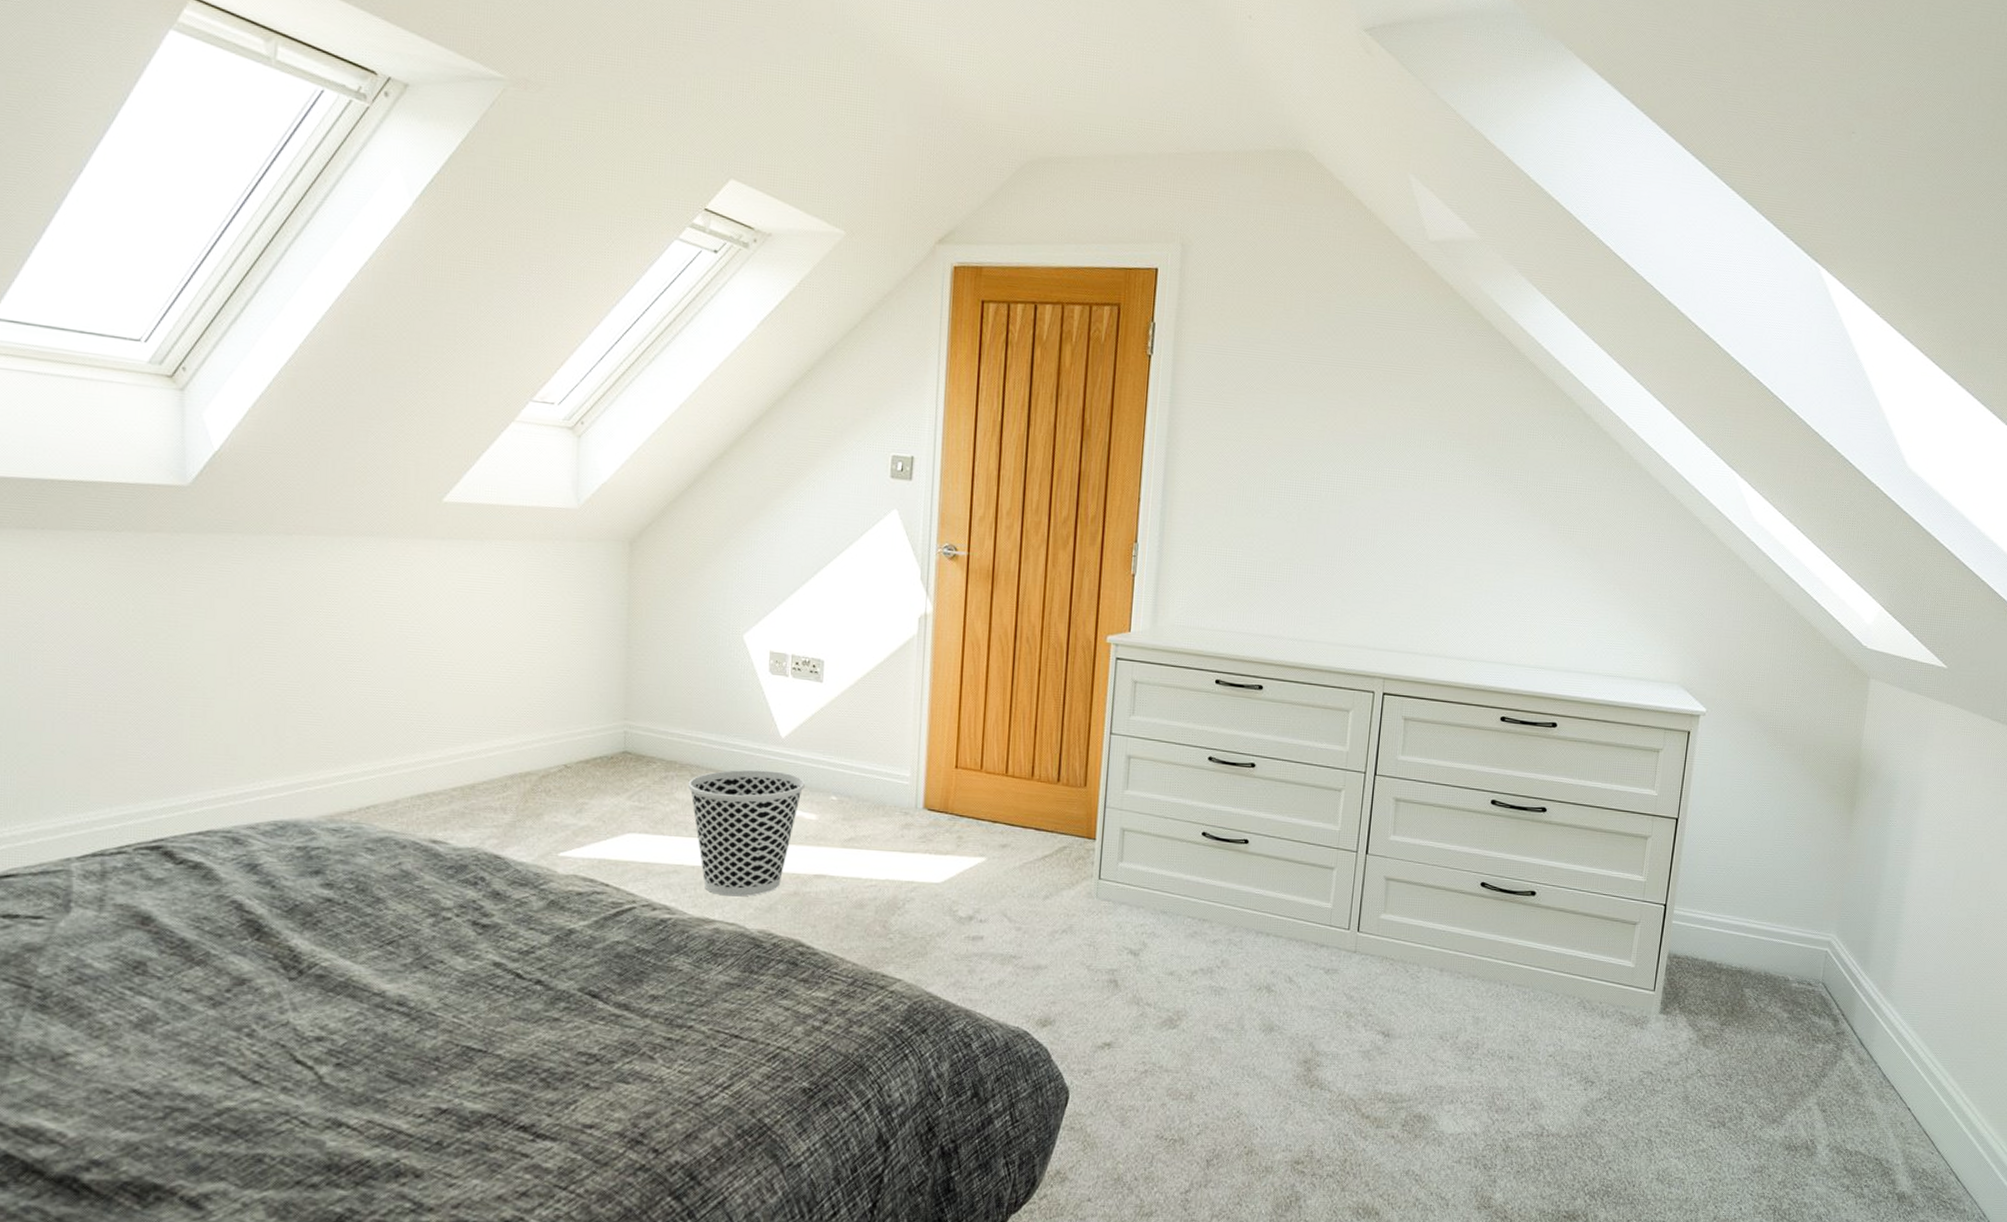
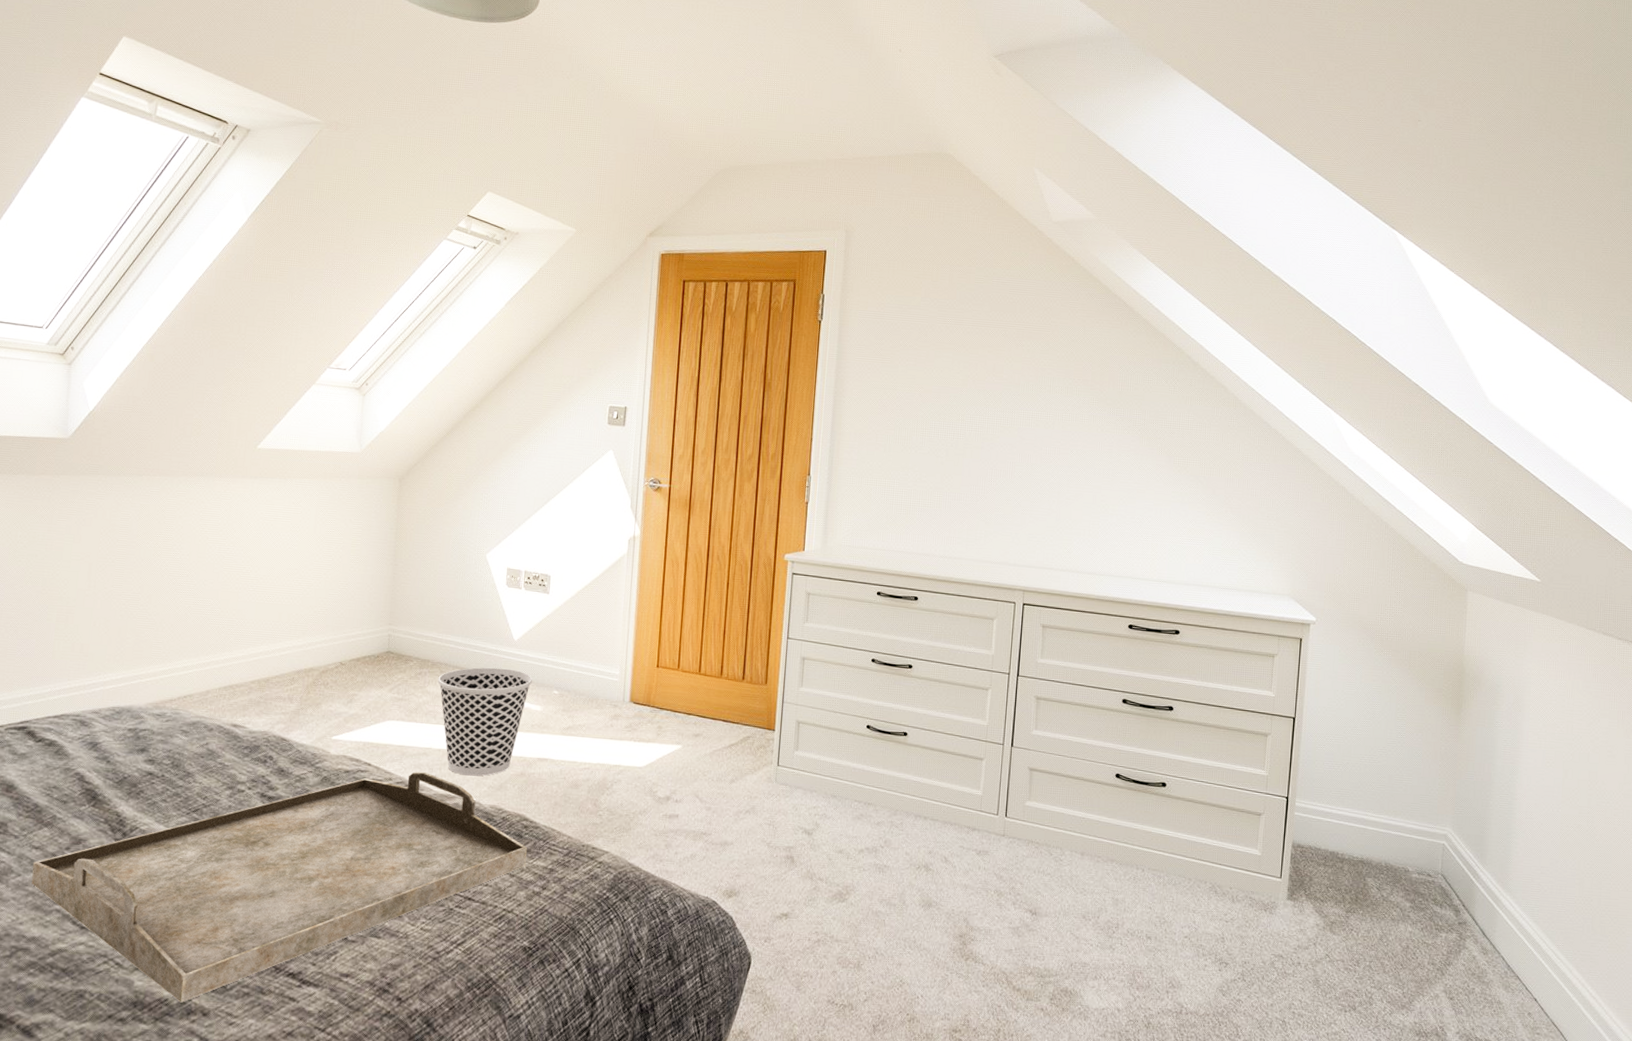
serving tray: none [184,893,805,1164] -> present [31,772,528,1003]

